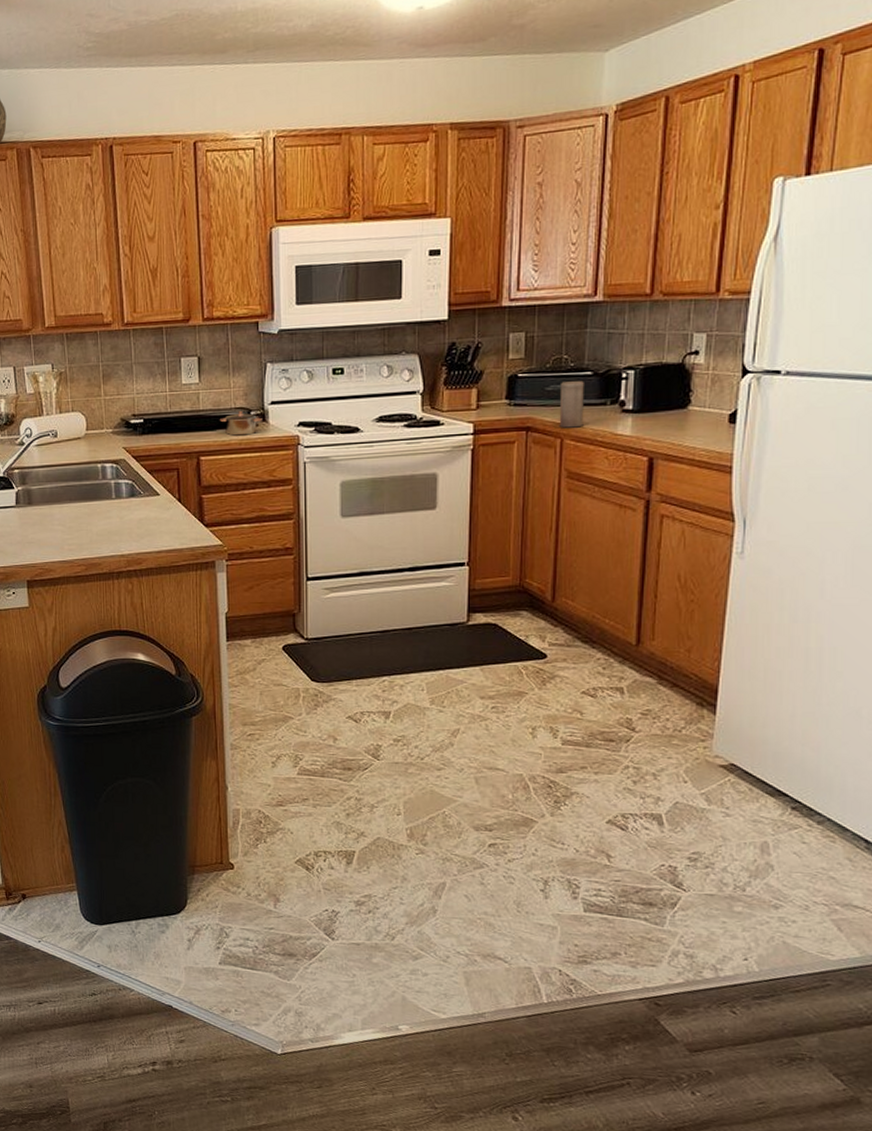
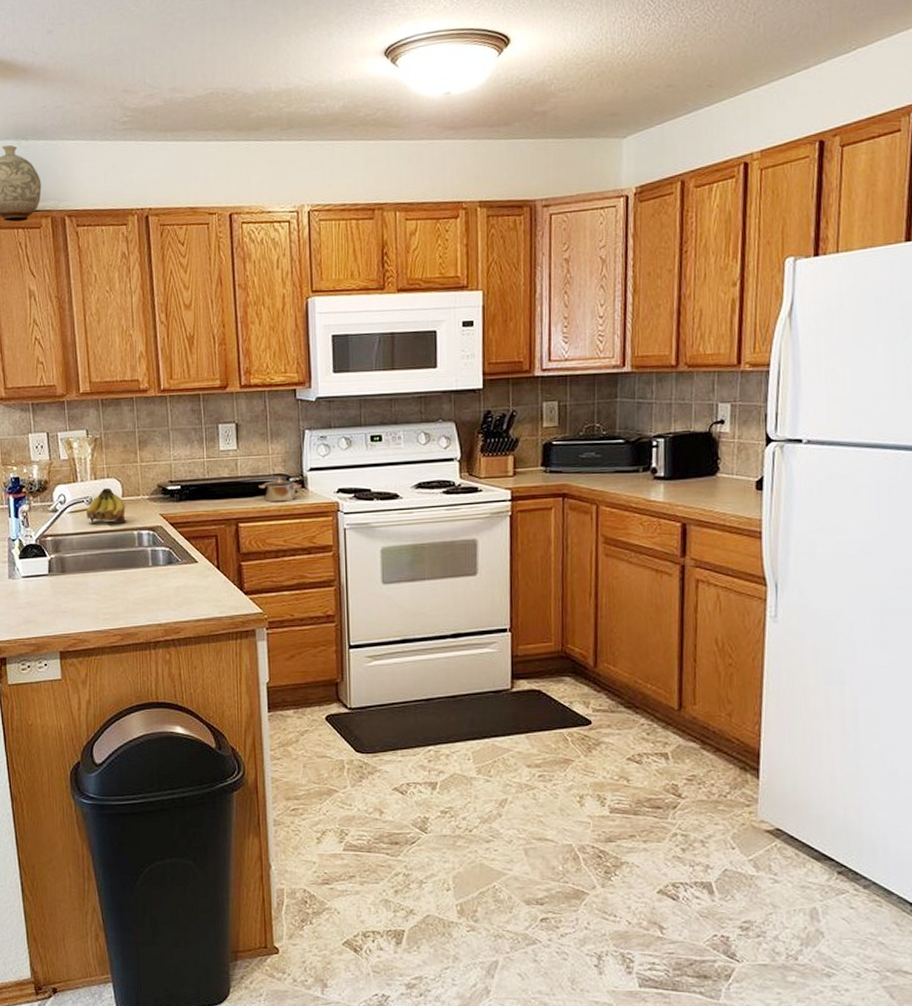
fruit: none [52,421,91,458] -> present [86,487,127,525]
canister: present [559,381,585,428] -> none [593,449,618,495]

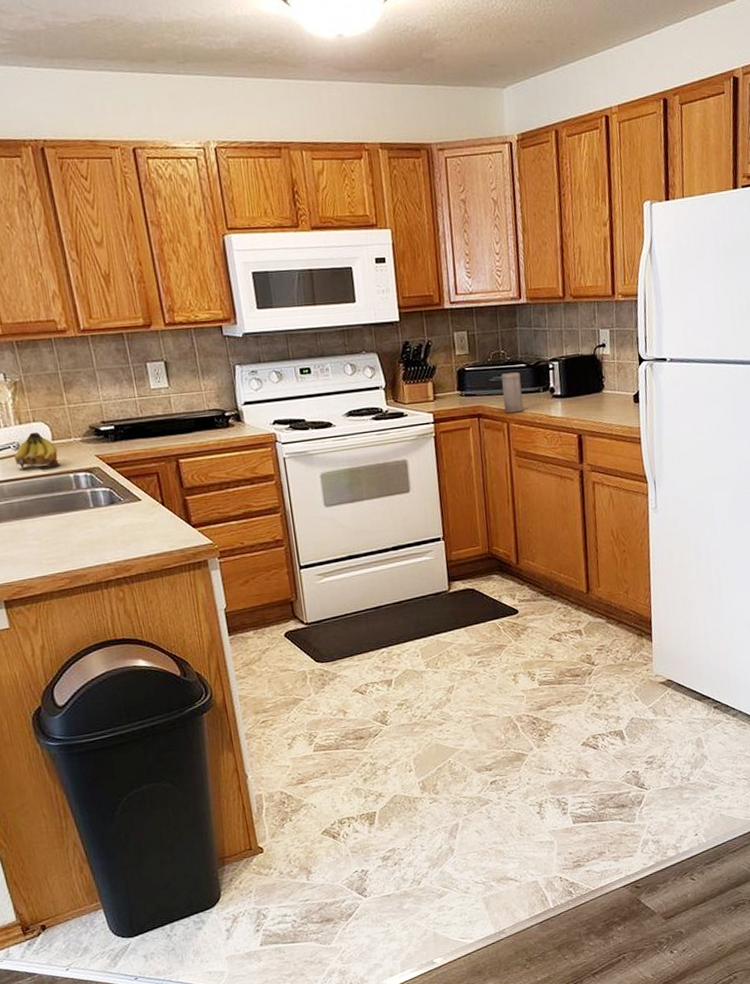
cooking pot: present [257,476,301,502] -> none [194,411,238,437]
canister: none [593,449,618,495] -> present [500,372,524,414]

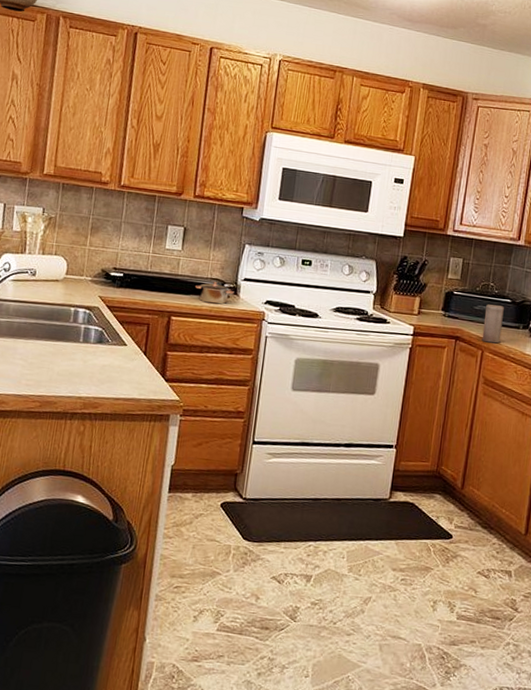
fruit: present [14,432,61,471] -> none [27,263,68,298]
cooking pot: none [194,411,238,437] -> present [194,281,234,305]

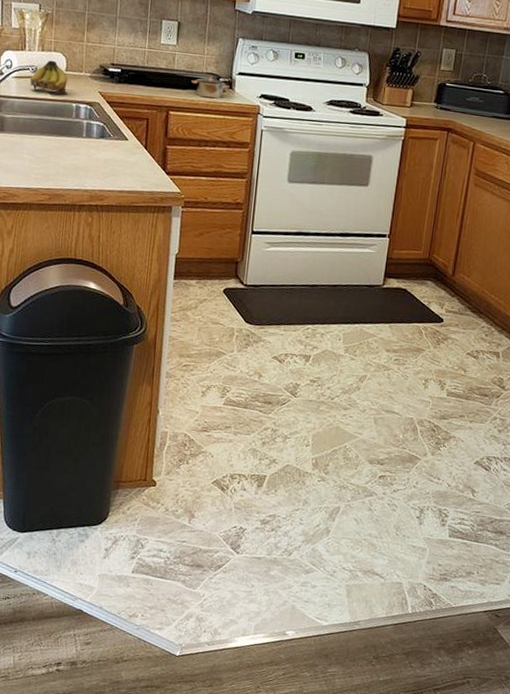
fruit: none [27,263,68,298] -> present [30,60,68,94]
canister: present [482,304,505,344] -> none [473,96,497,135]

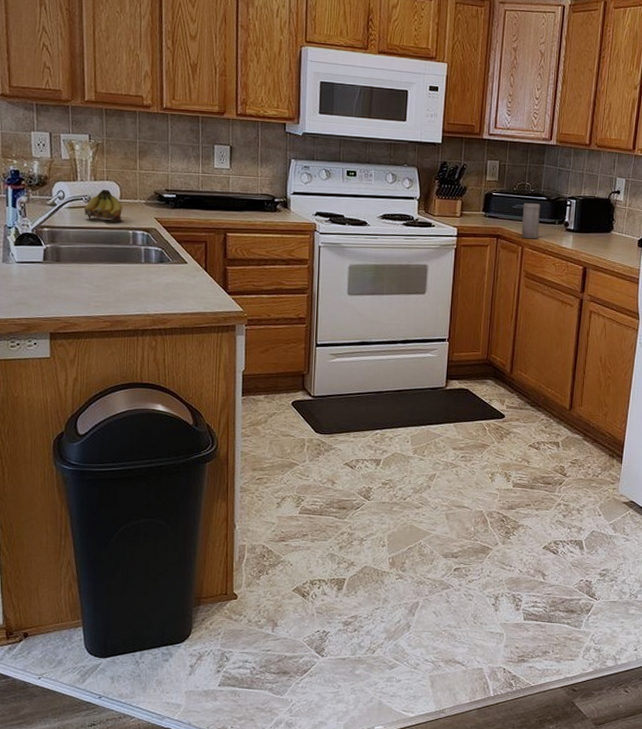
cooking pot: present [190,75,229,99] -> none [246,196,285,219]
canister: none [473,96,497,135] -> present [521,203,541,239]

